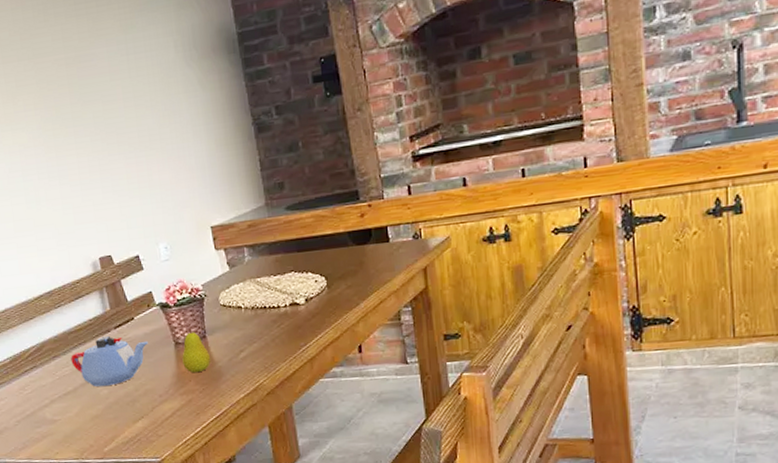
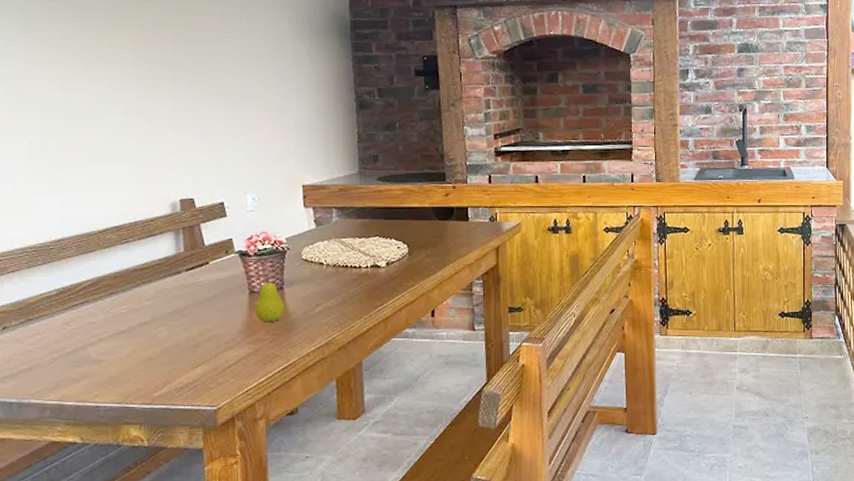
teapot: present [71,336,148,387] -> none [130,278,221,329]

